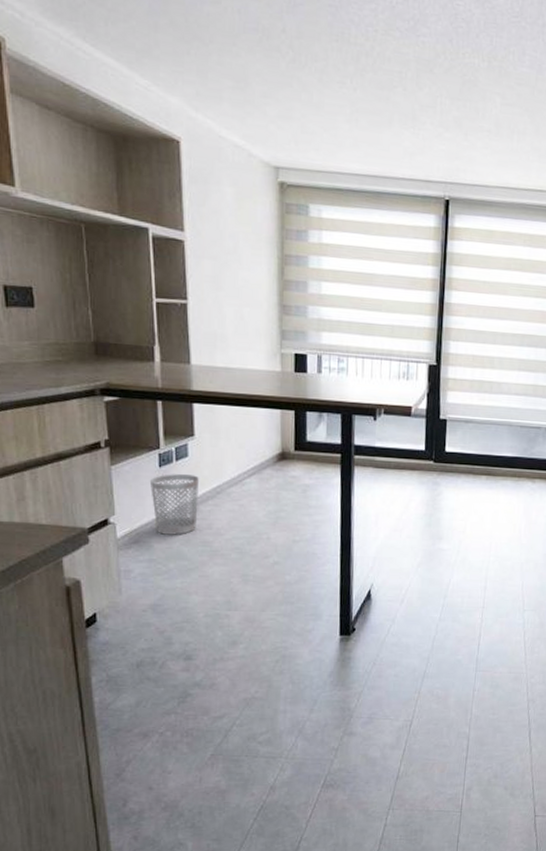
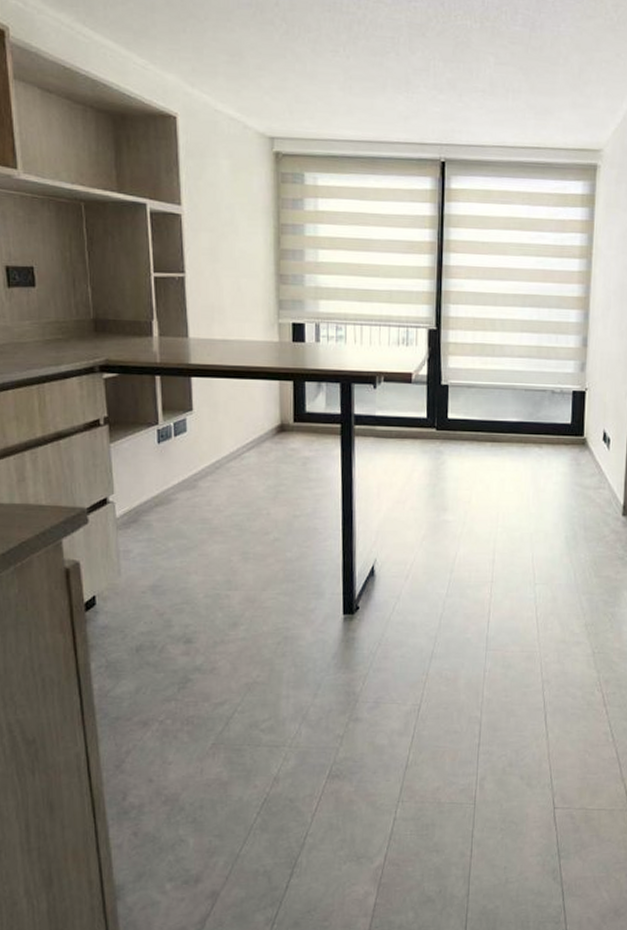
wastebasket: present [149,474,199,535] -> none [148,450,197,513]

